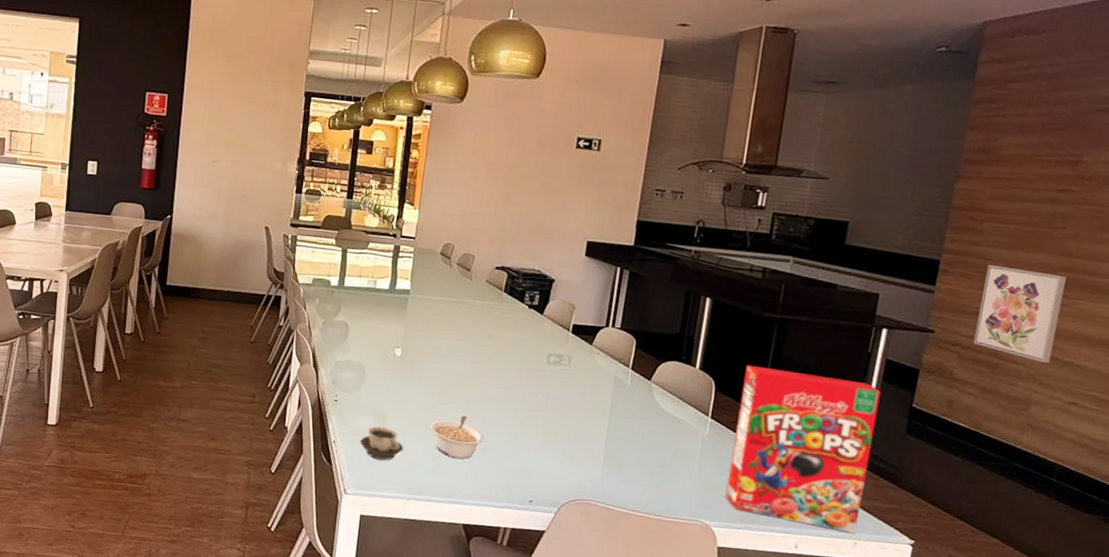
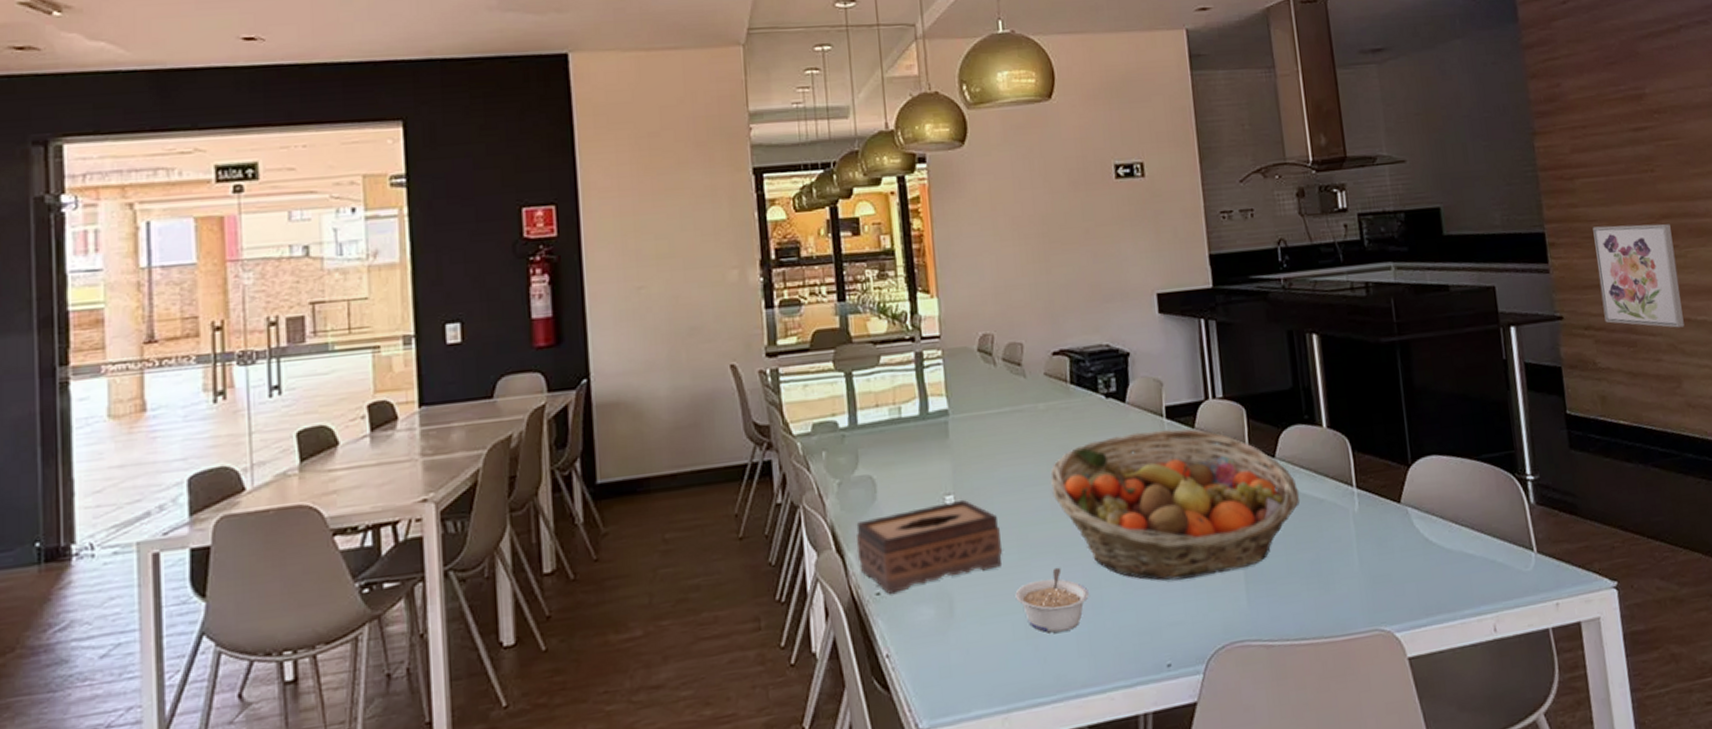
tissue box: none [326,350,429,405] -> present [855,499,1002,594]
cup: present [360,426,404,461] -> none [923,613,986,665]
fruit basket: none [473,336,663,452] -> present [1050,429,1300,580]
cereal box: present [725,364,881,533] -> none [1378,397,1553,601]

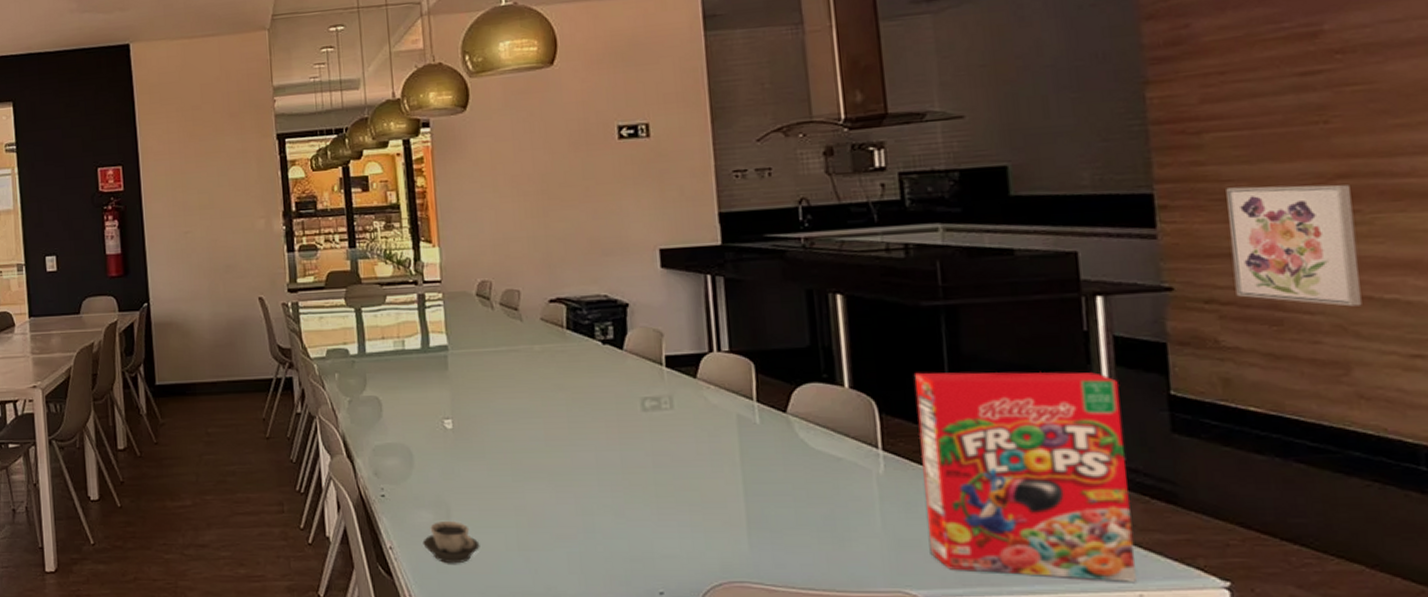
tissue box: present [855,499,1002,594] -> none [363,424,496,497]
cup: none [923,613,986,665] -> present [423,520,480,564]
legume: present [1015,567,1089,633] -> none [508,492,581,548]
fruit basket: present [1050,429,1300,580] -> none [545,377,814,517]
cereal box: none [1378,397,1553,601] -> present [913,371,1136,582]

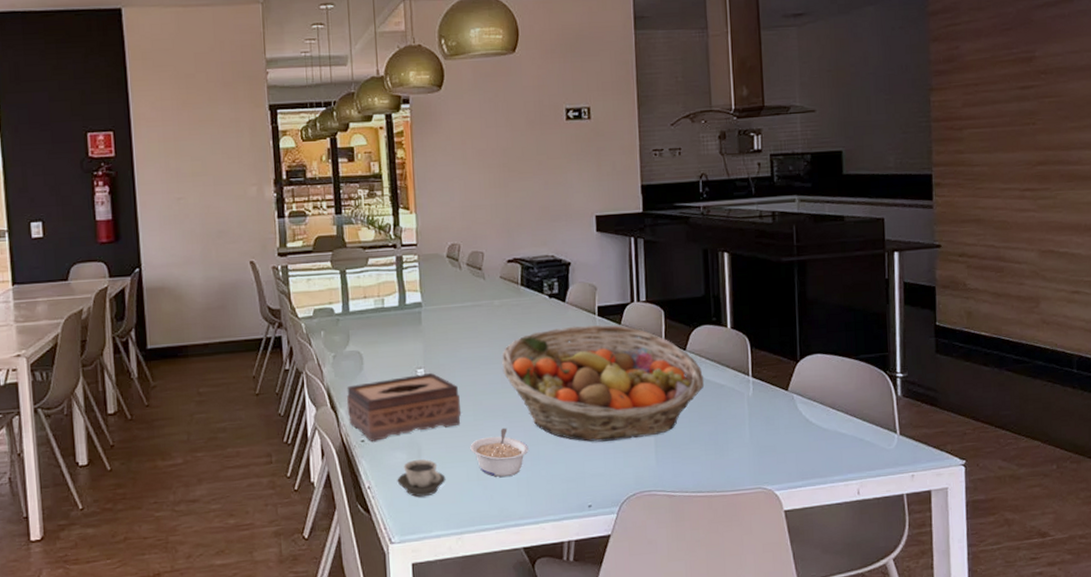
tissue box: none [363,424,496,497] -> present [346,372,461,442]
legume: none [508,492,581,548] -> present [470,428,529,477]
fruit basket: none [545,377,814,517] -> present [502,324,705,442]
cereal box: present [913,371,1136,582] -> none [775,310,911,468]
wall art: present [1226,184,1362,307] -> none [975,169,1048,258]

